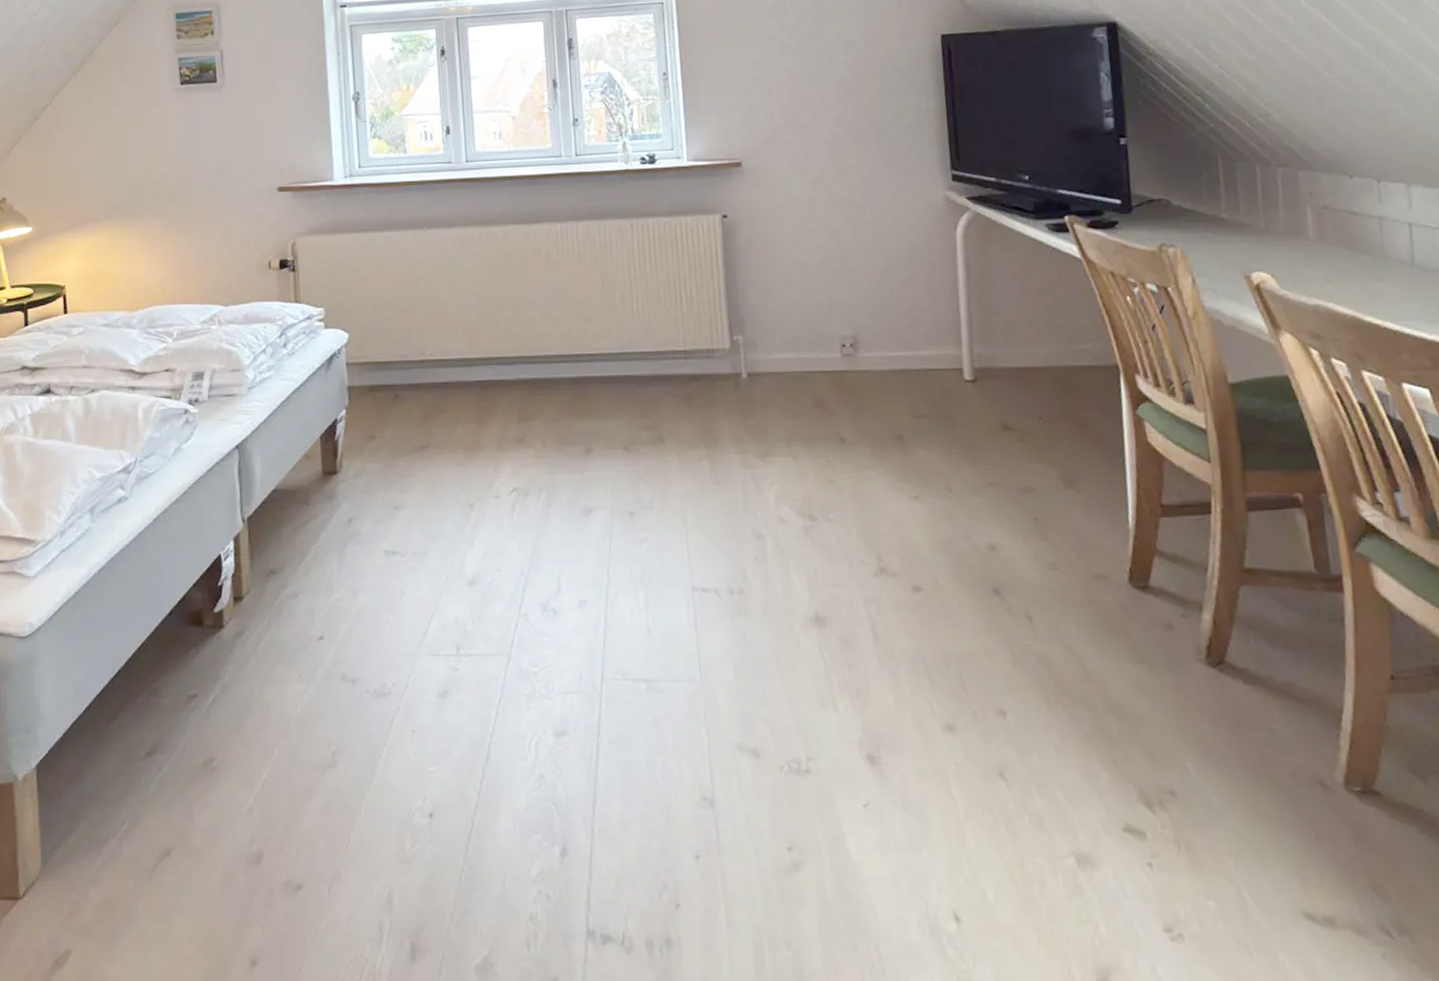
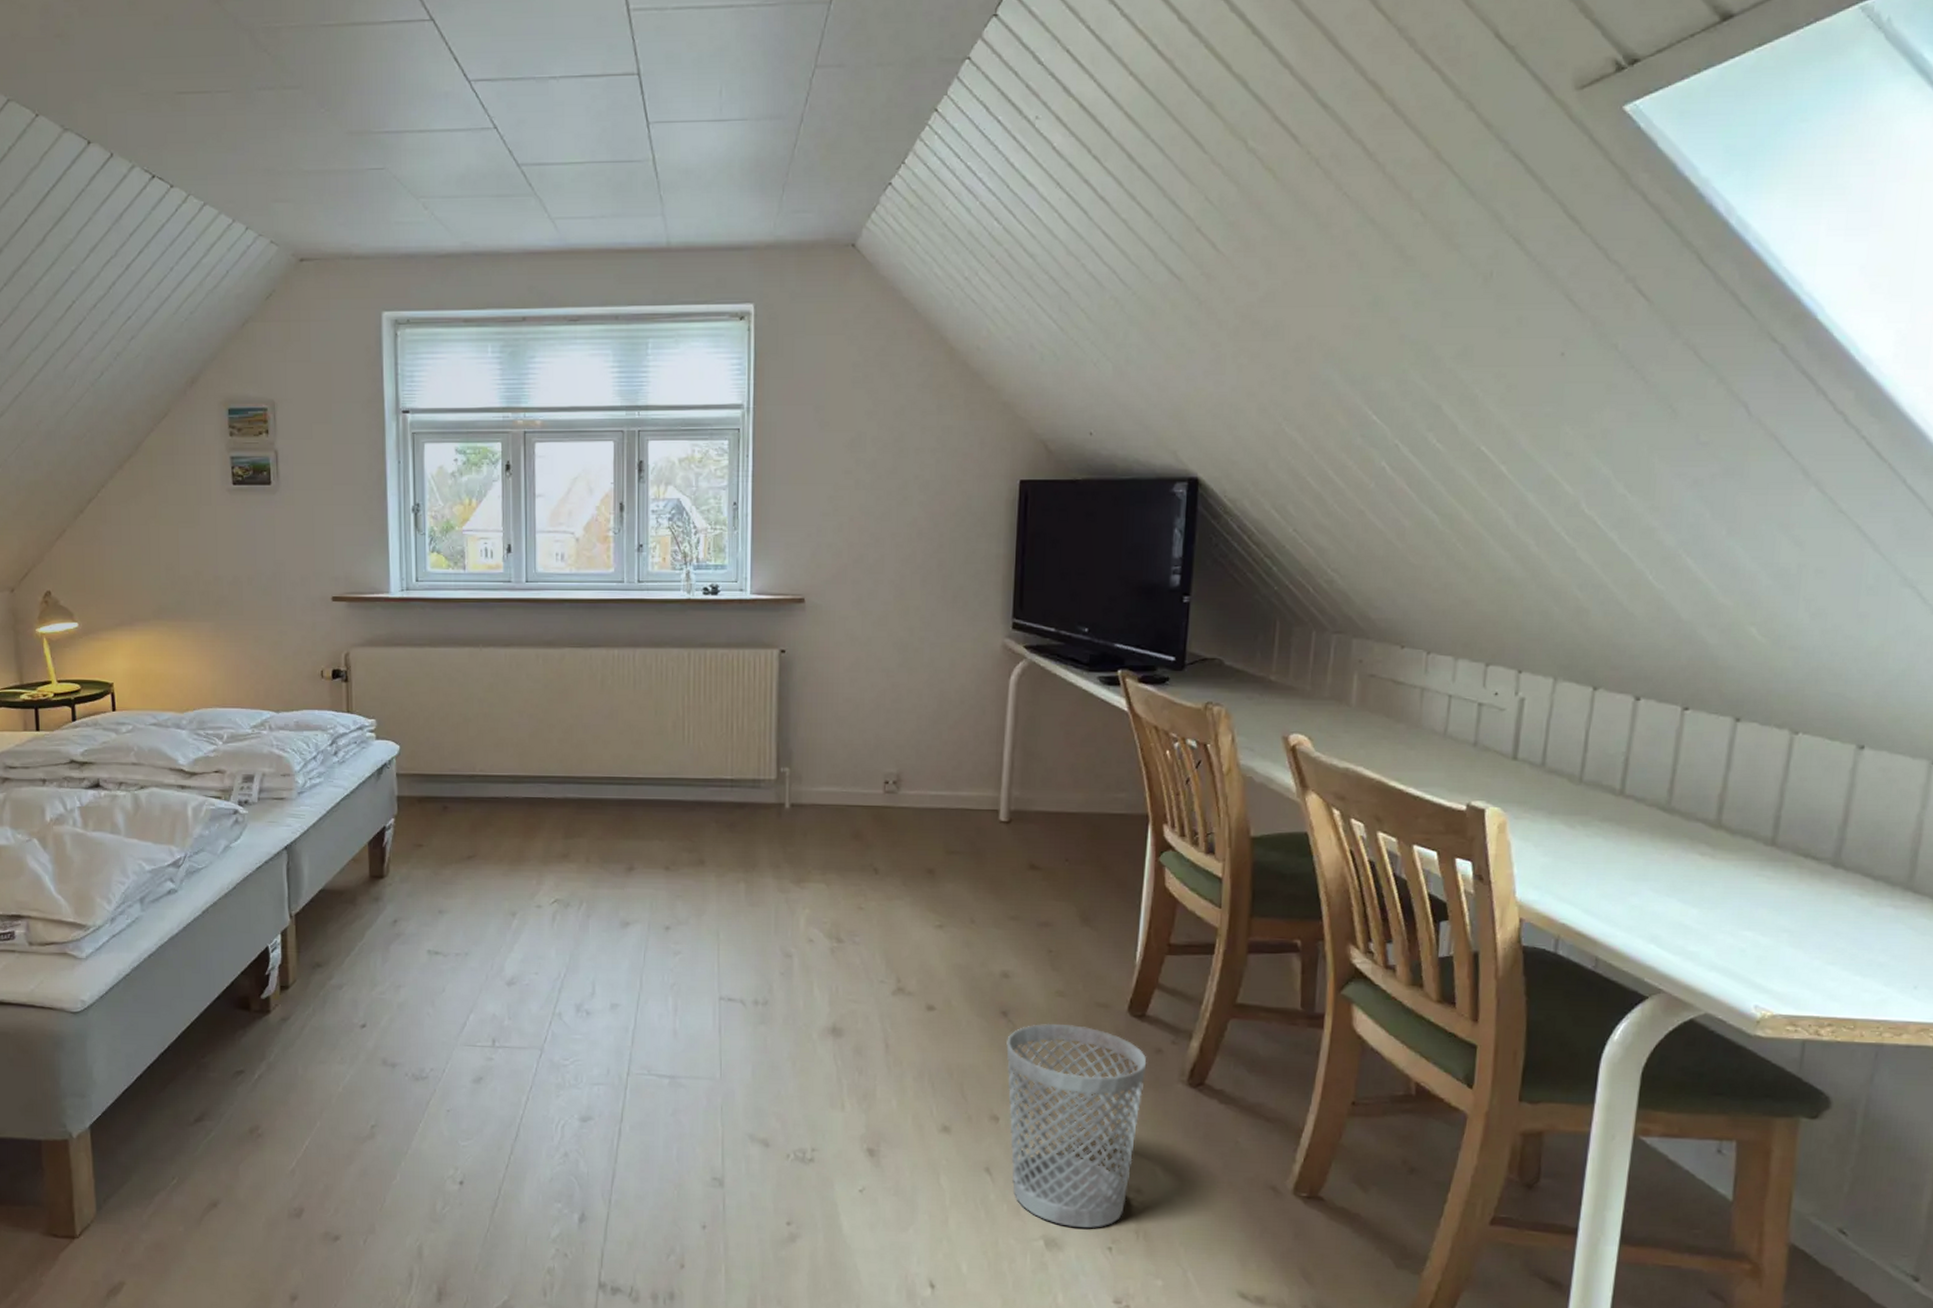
wastebasket: none [1003,600,1160,841] -> present [1006,1023,1147,1229]

